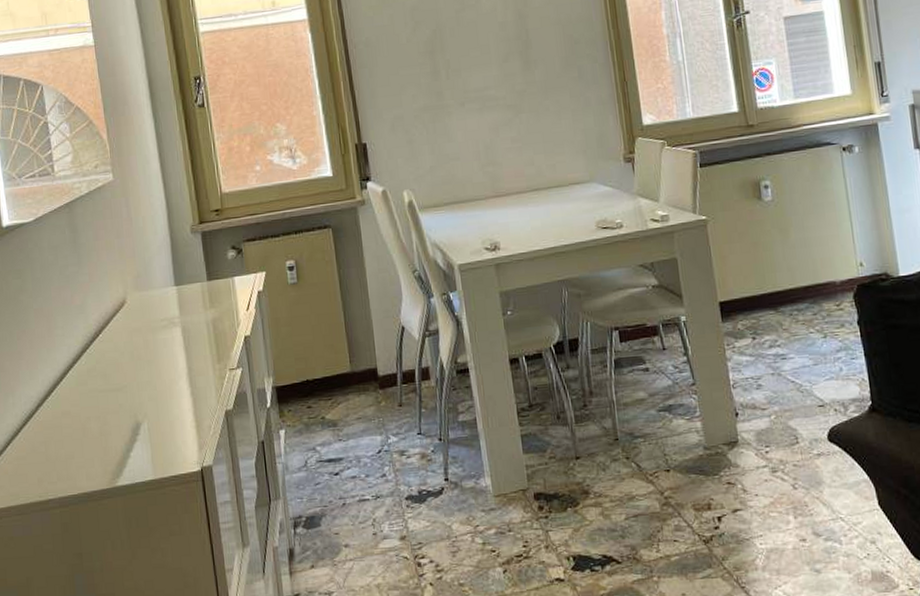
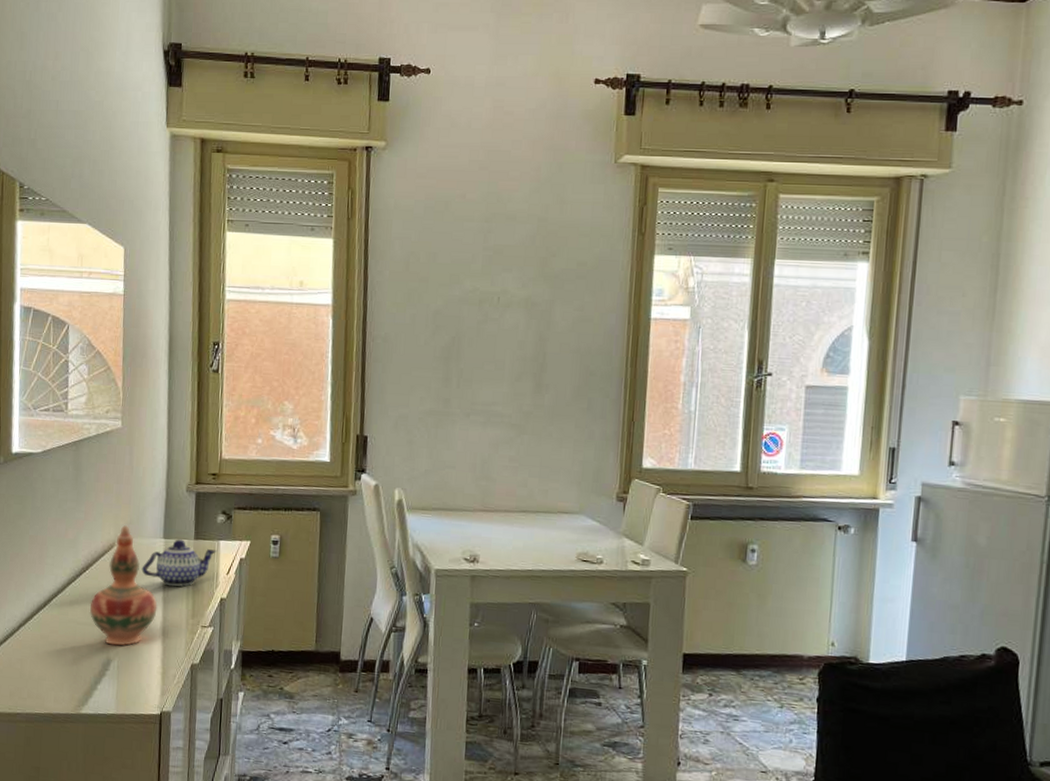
decorative vase: none [108,280,181,408] -> present [89,525,157,646]
teapot: none [157,283,232,334] -> present [141,539,217,587]

